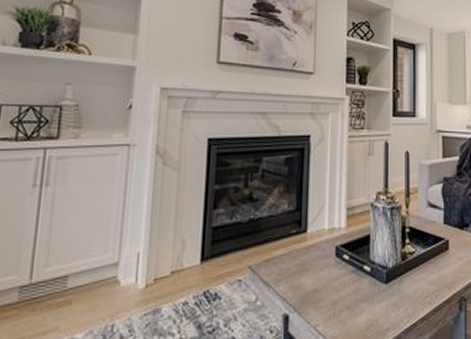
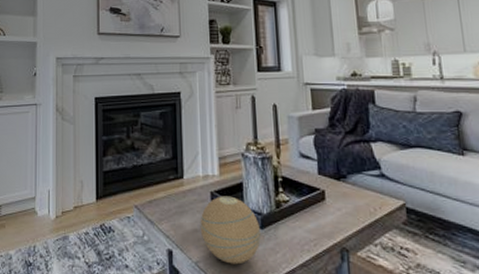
decorative orb: none [321,250,384,325] -> present [200,196,261,265]

